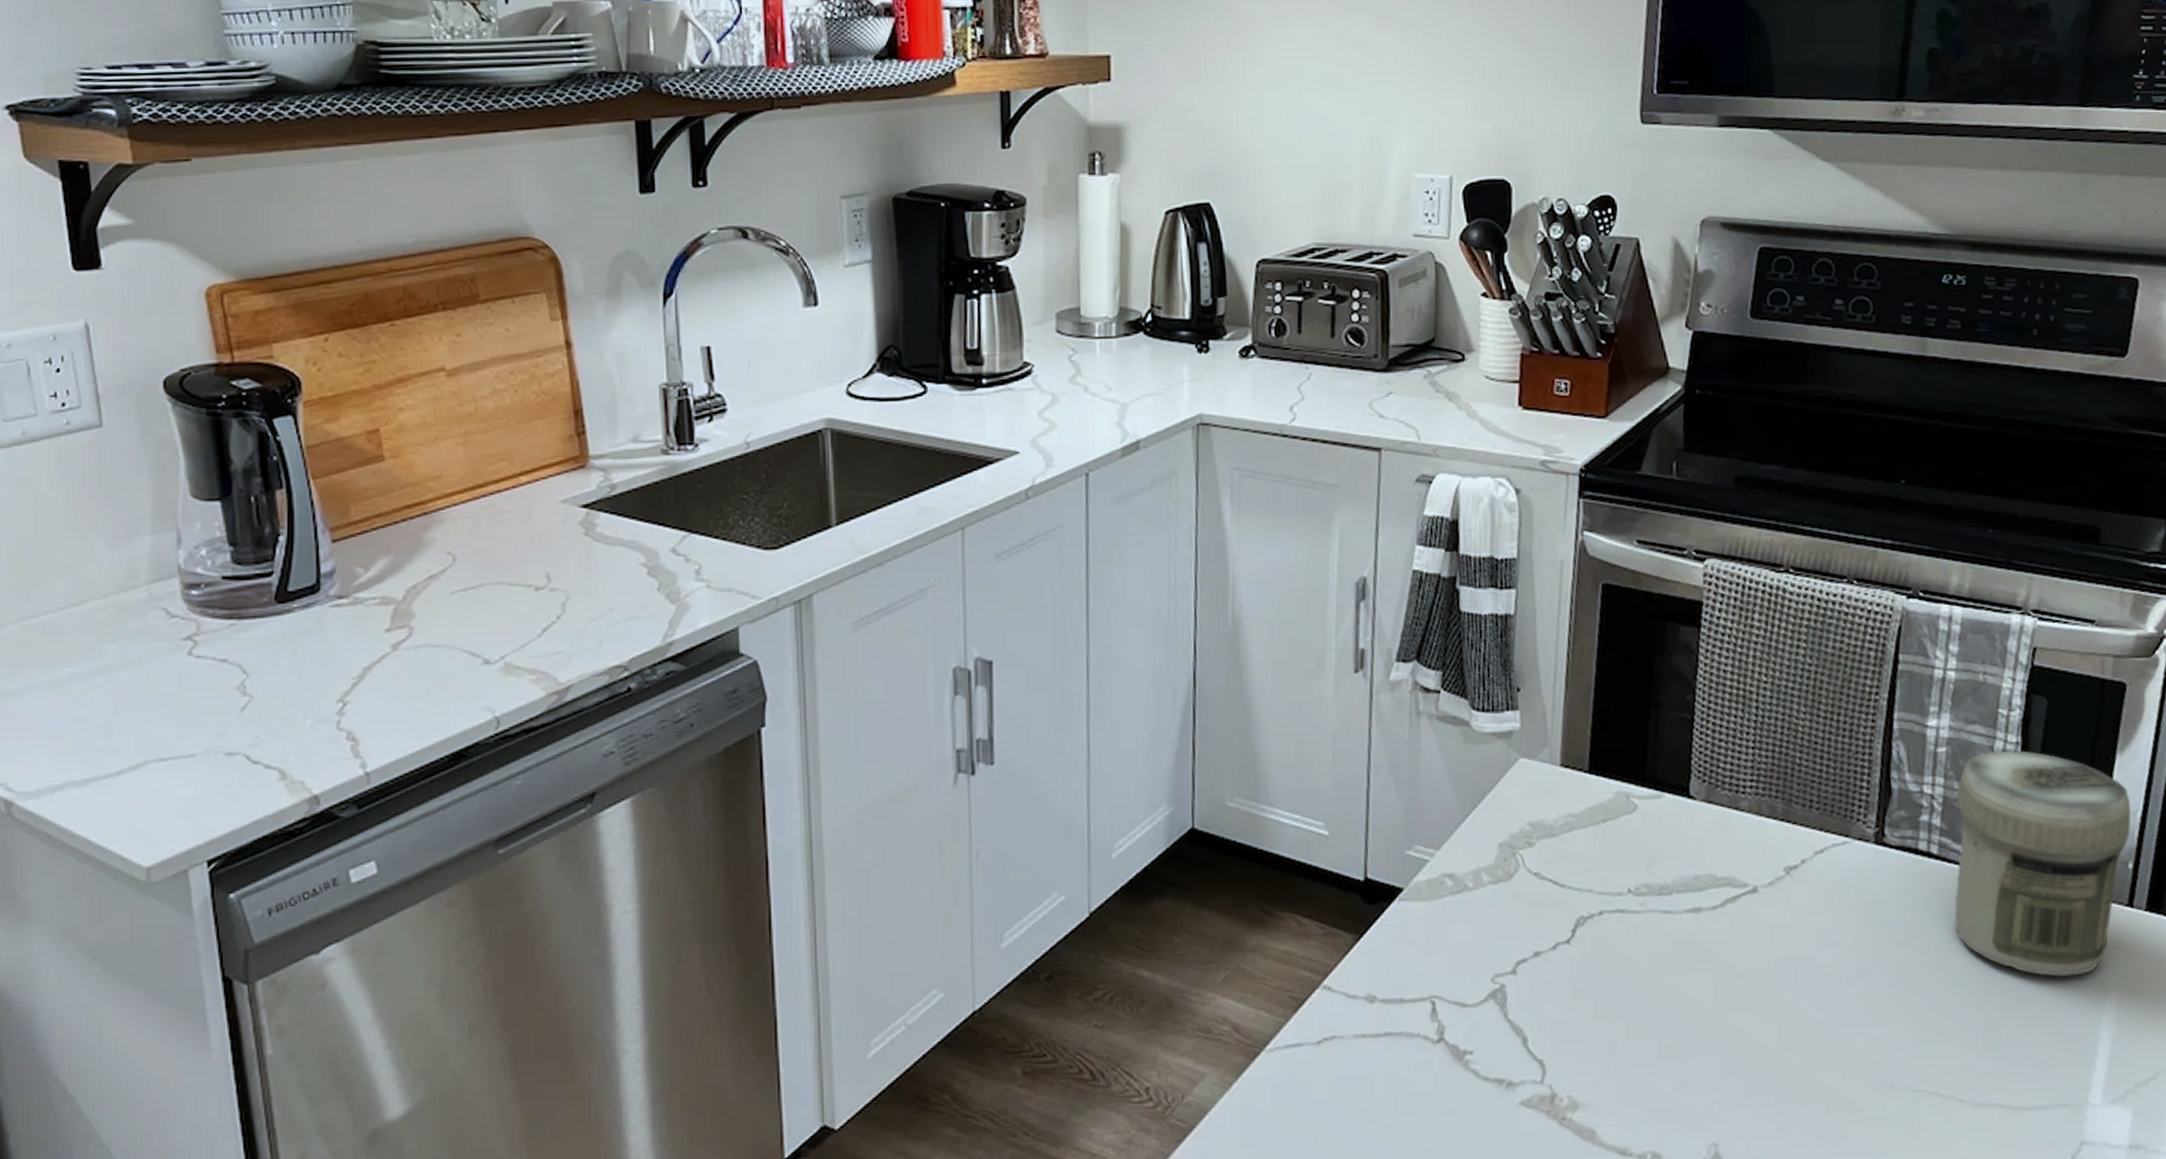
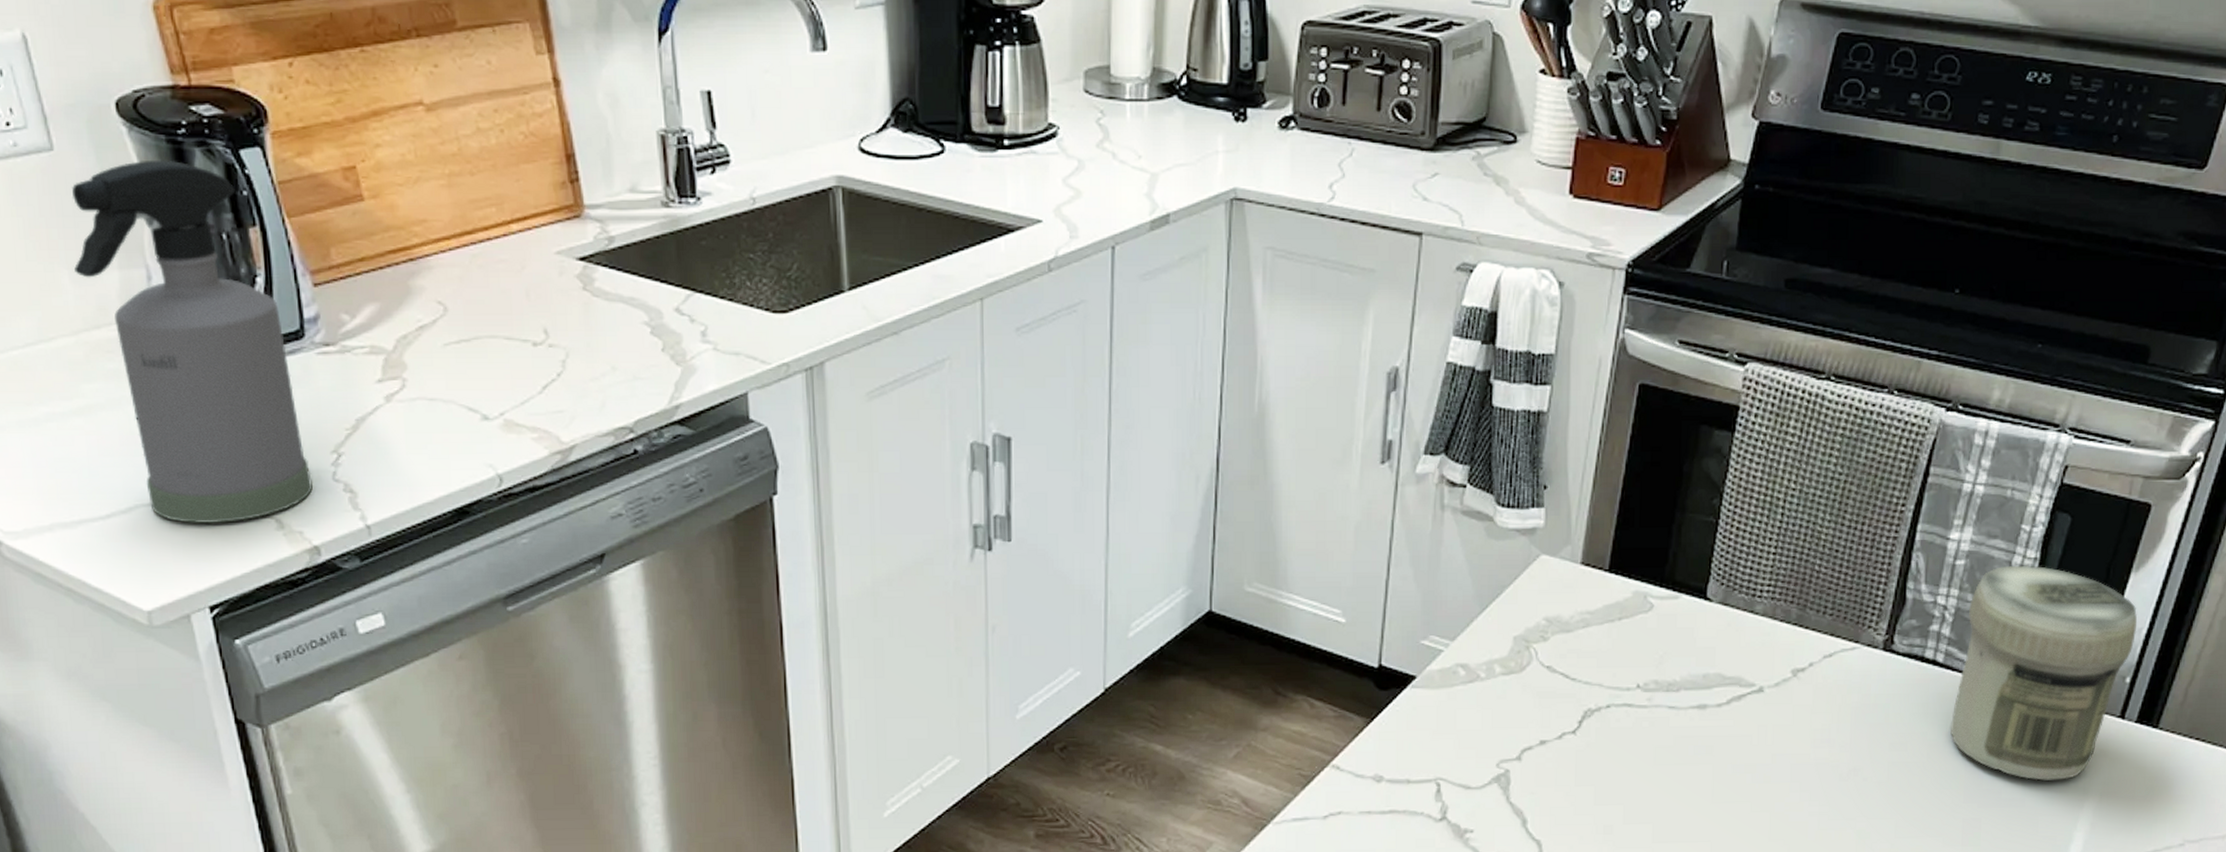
spray bottle: none [110,431,317,777] -> present [71,159,313,523]

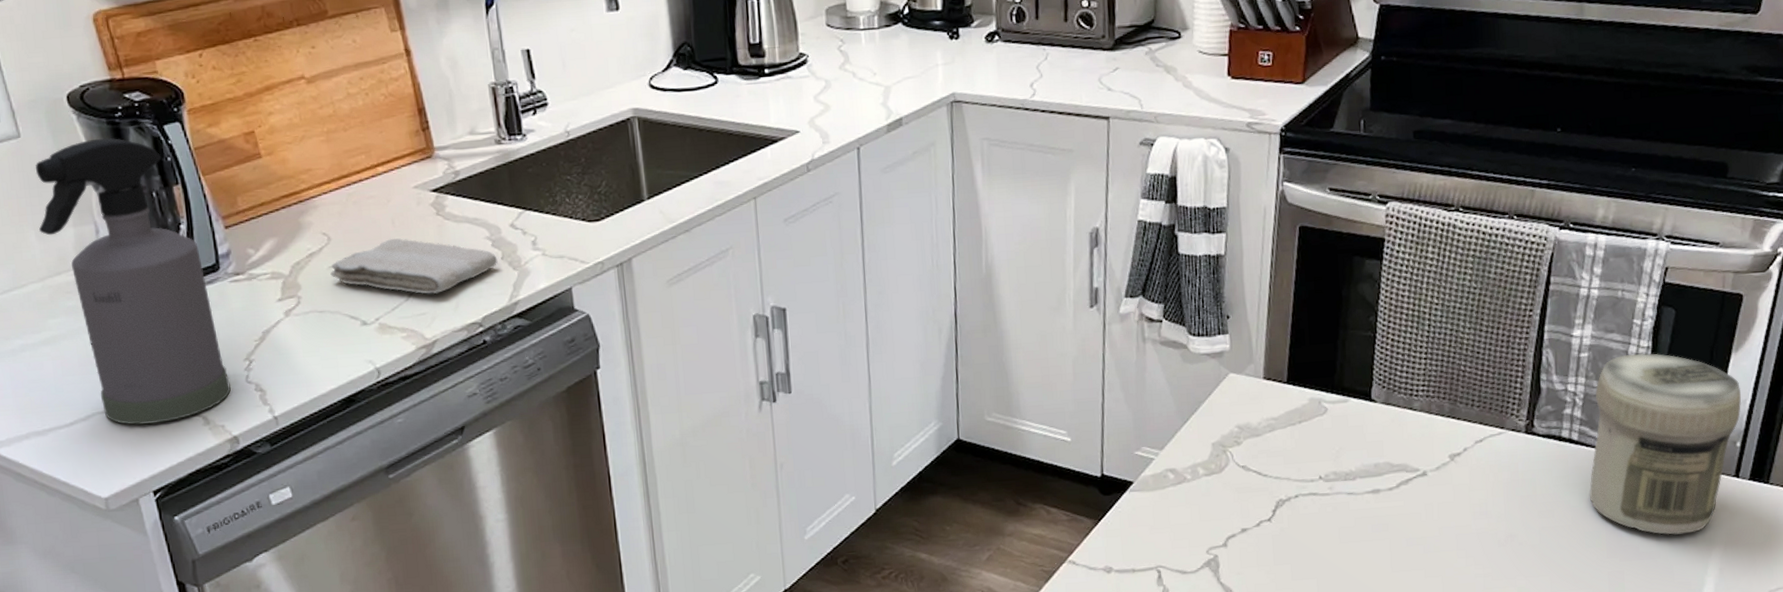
washcloth: none [445,314,657,388] -> present [330,238,498,294]

